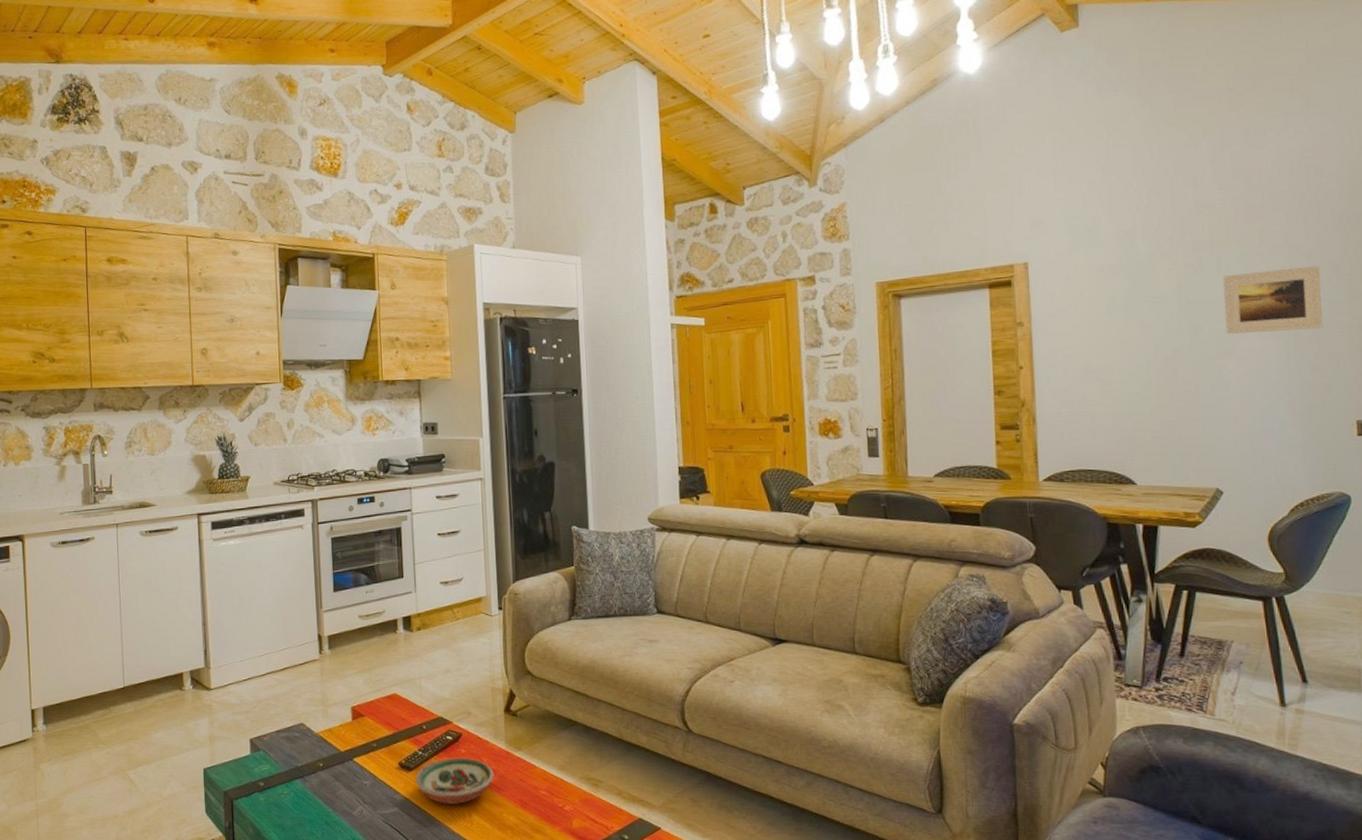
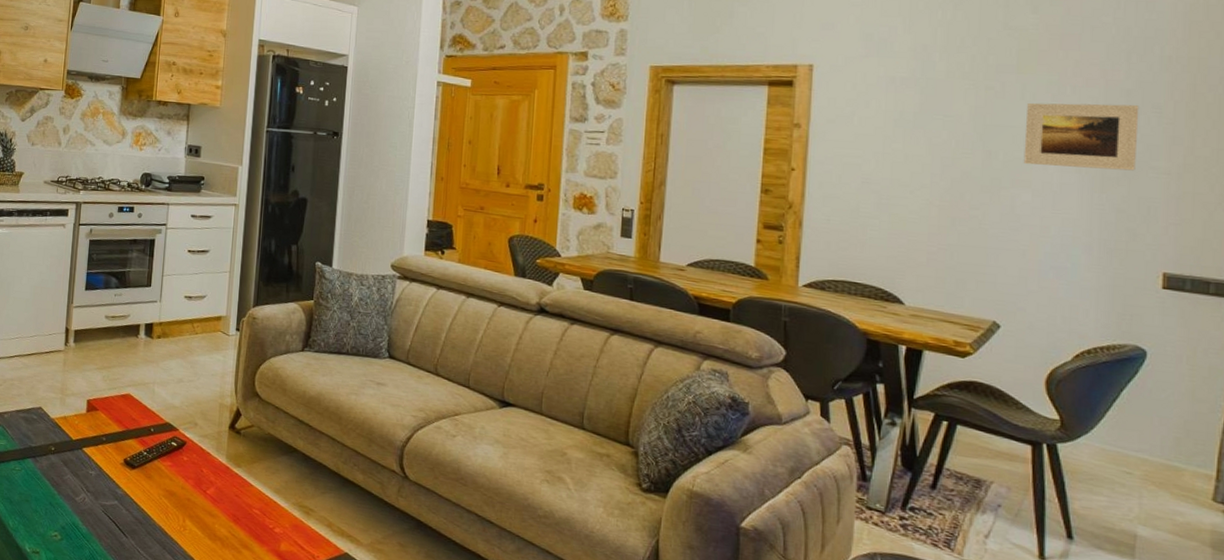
decorative bowl: present [415,757,494,804] -> none [137,462,212,508]

